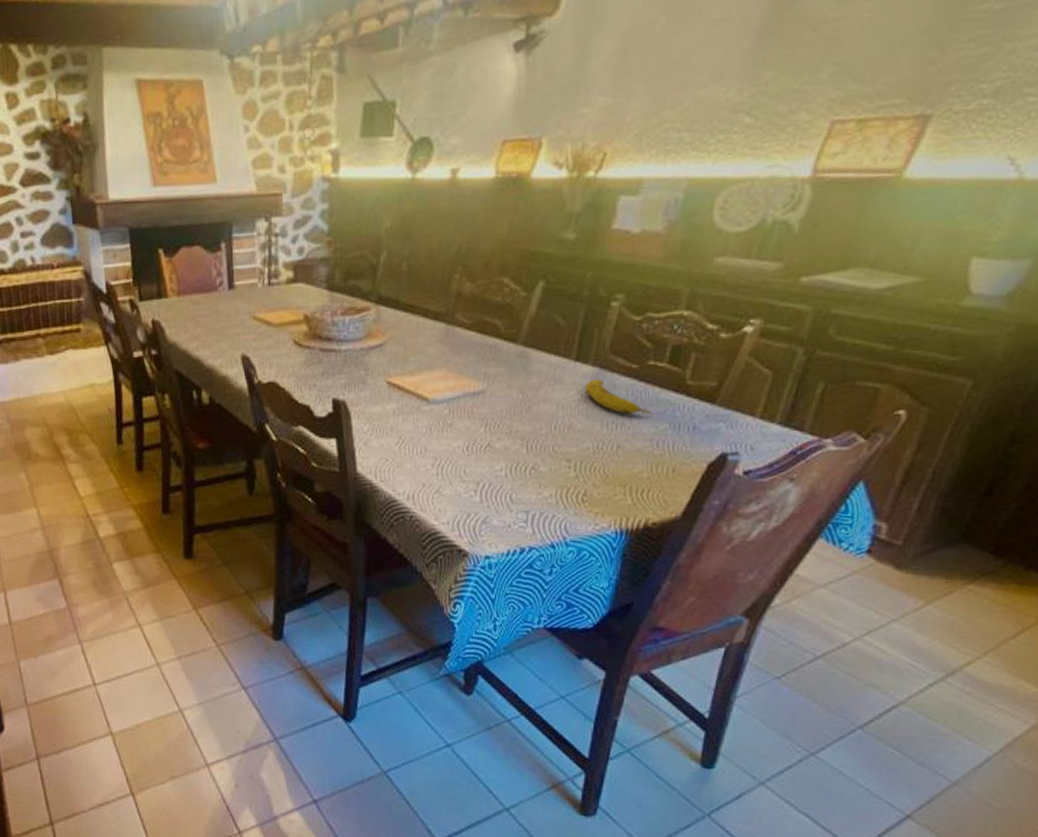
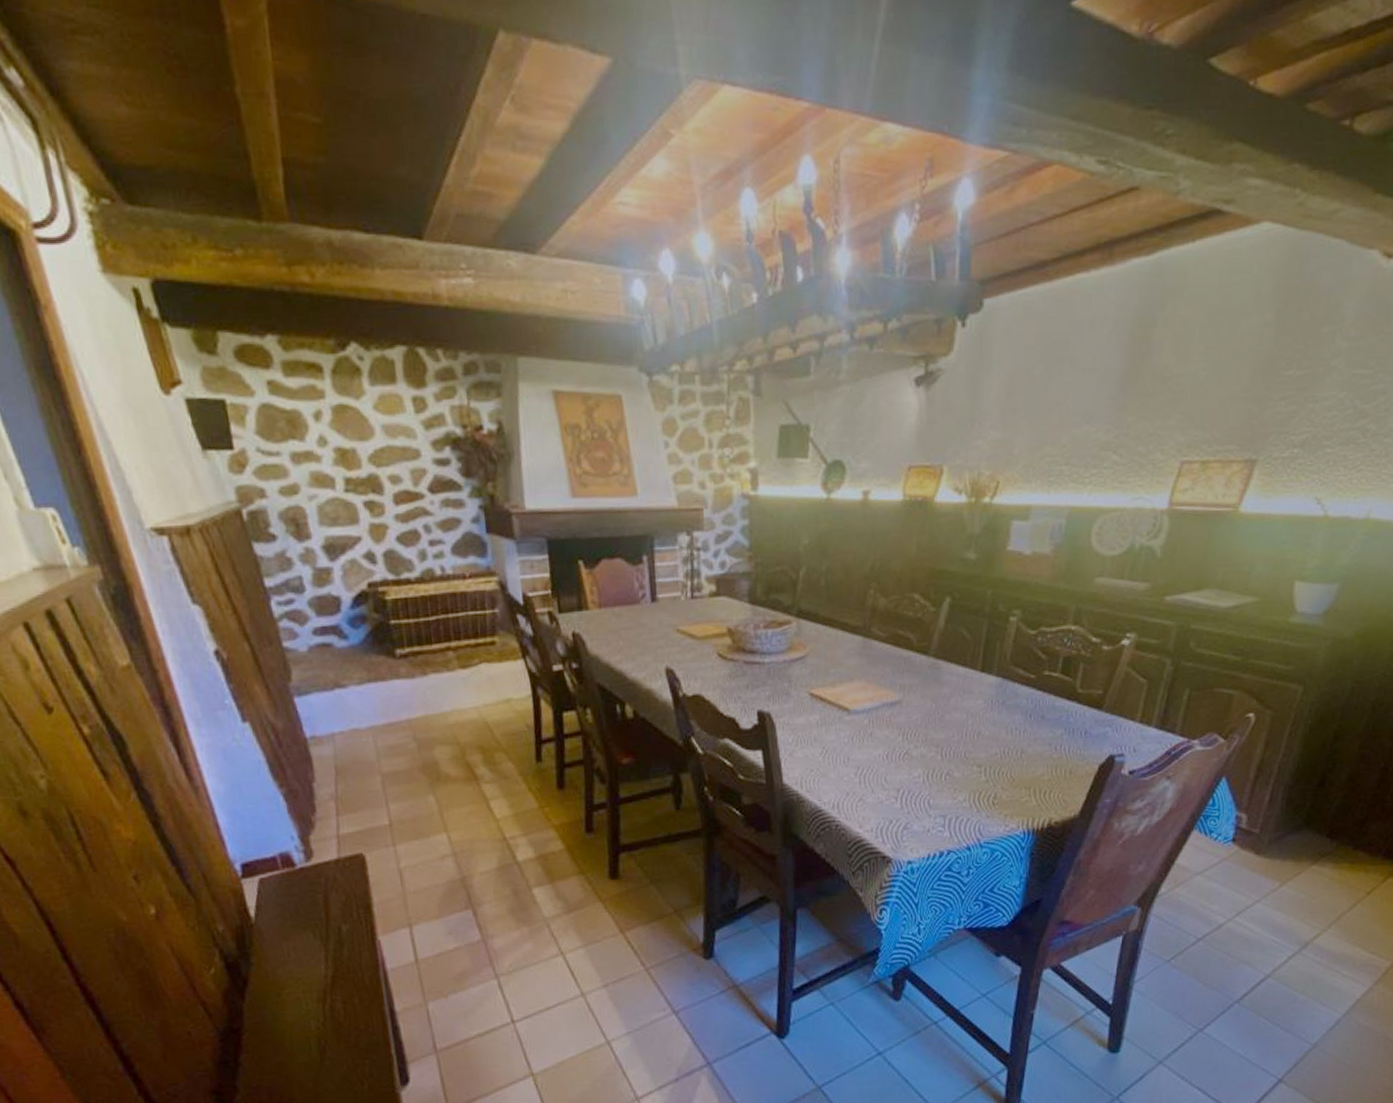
fruit: present [584,379,651,415] -> none [990,688,1048,722]

